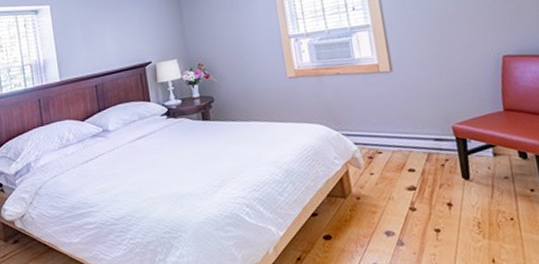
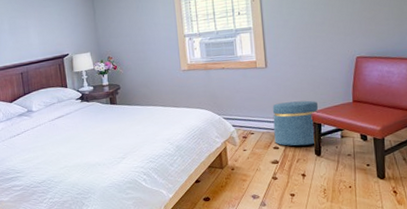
ottoman: none [402,110,461,168] -> present [272,100,319,146]

